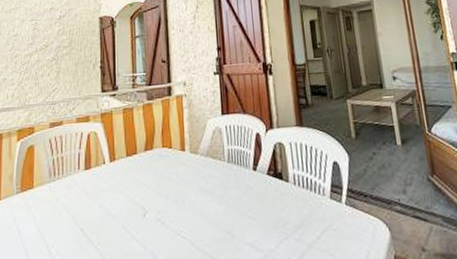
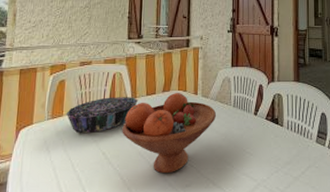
decorative bowl: none [36,159,117,207] -> present [65,97,138,133]
fruit bowl: none [101,150,208,250] -> present [122,93,216,174]

